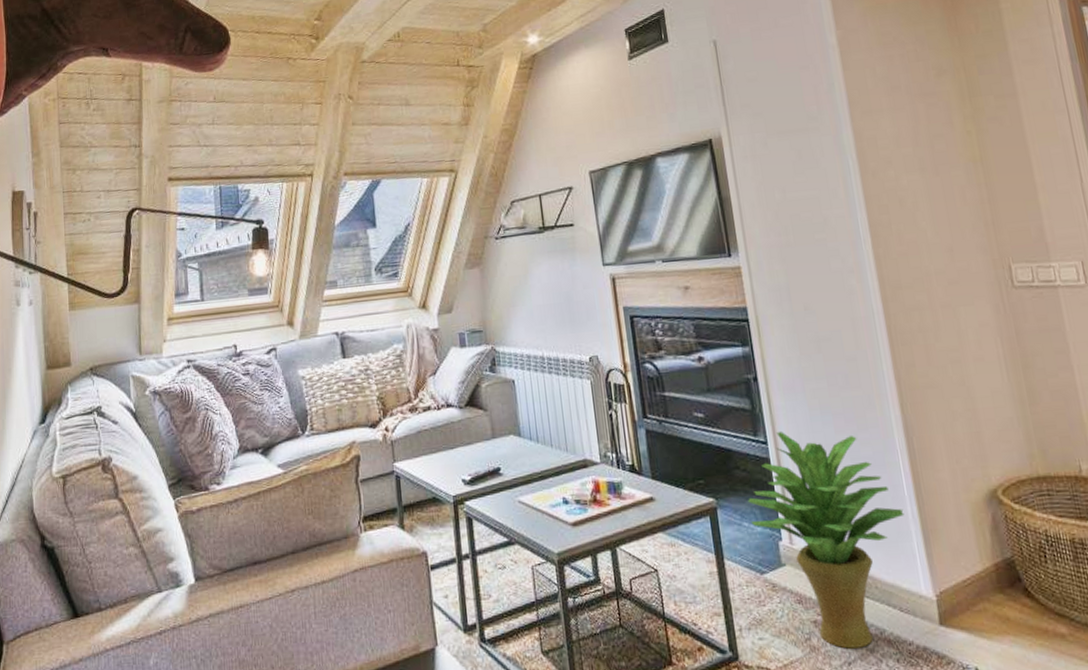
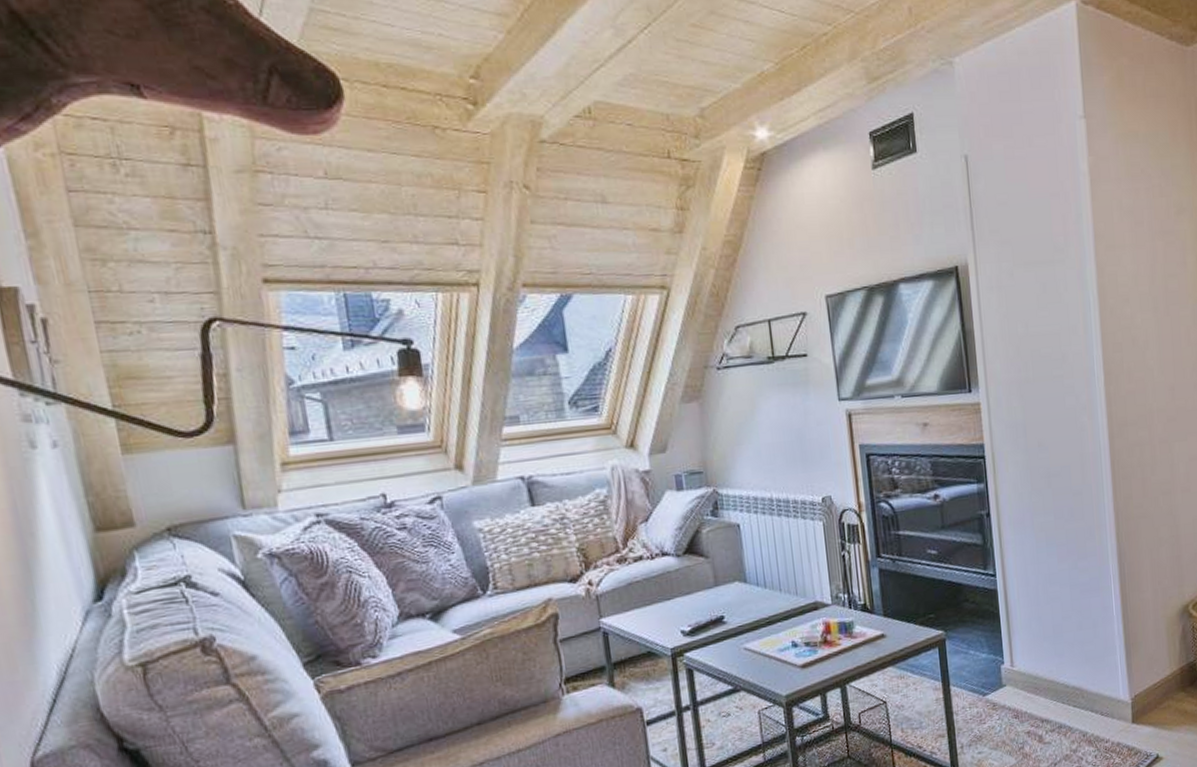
potted plant: present [748,430,905,649] -> none [975,563,1112,752]

